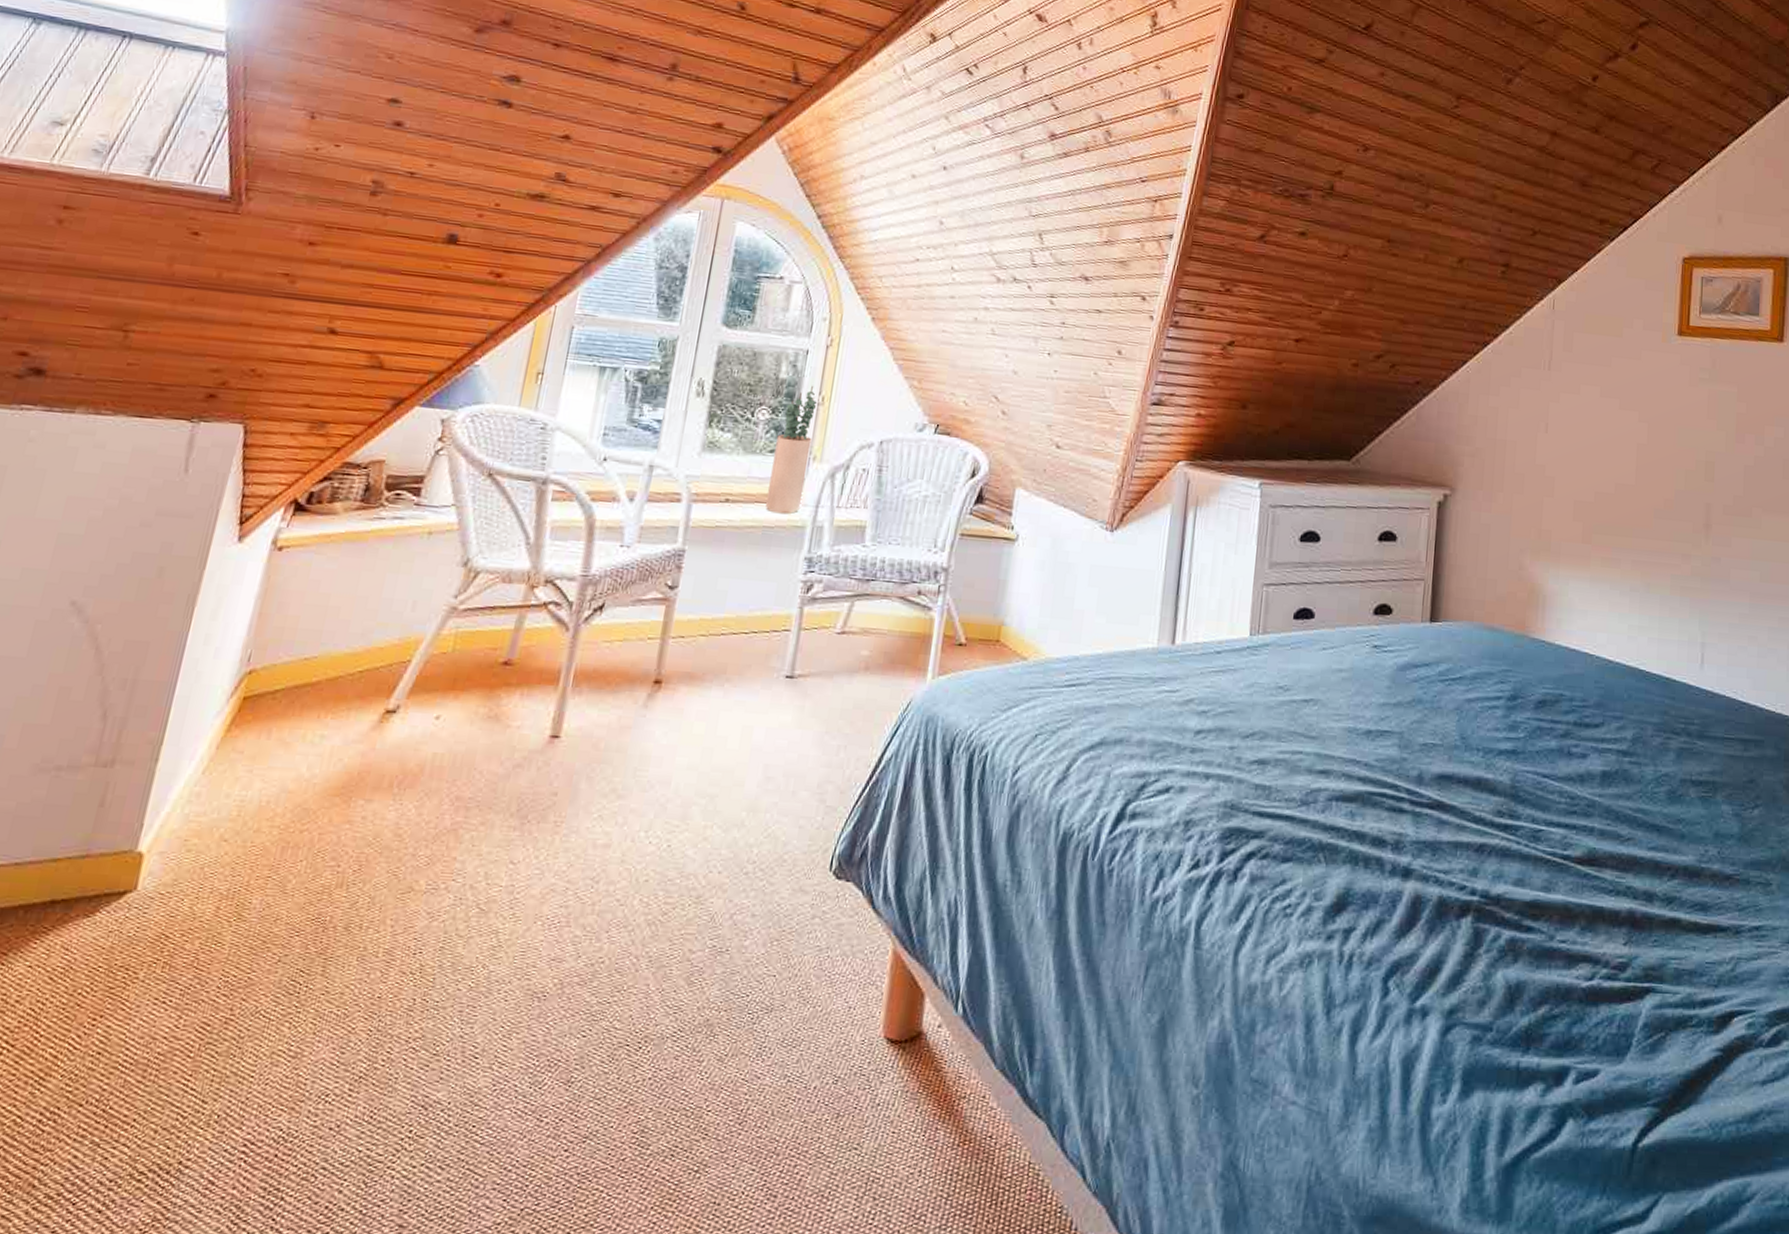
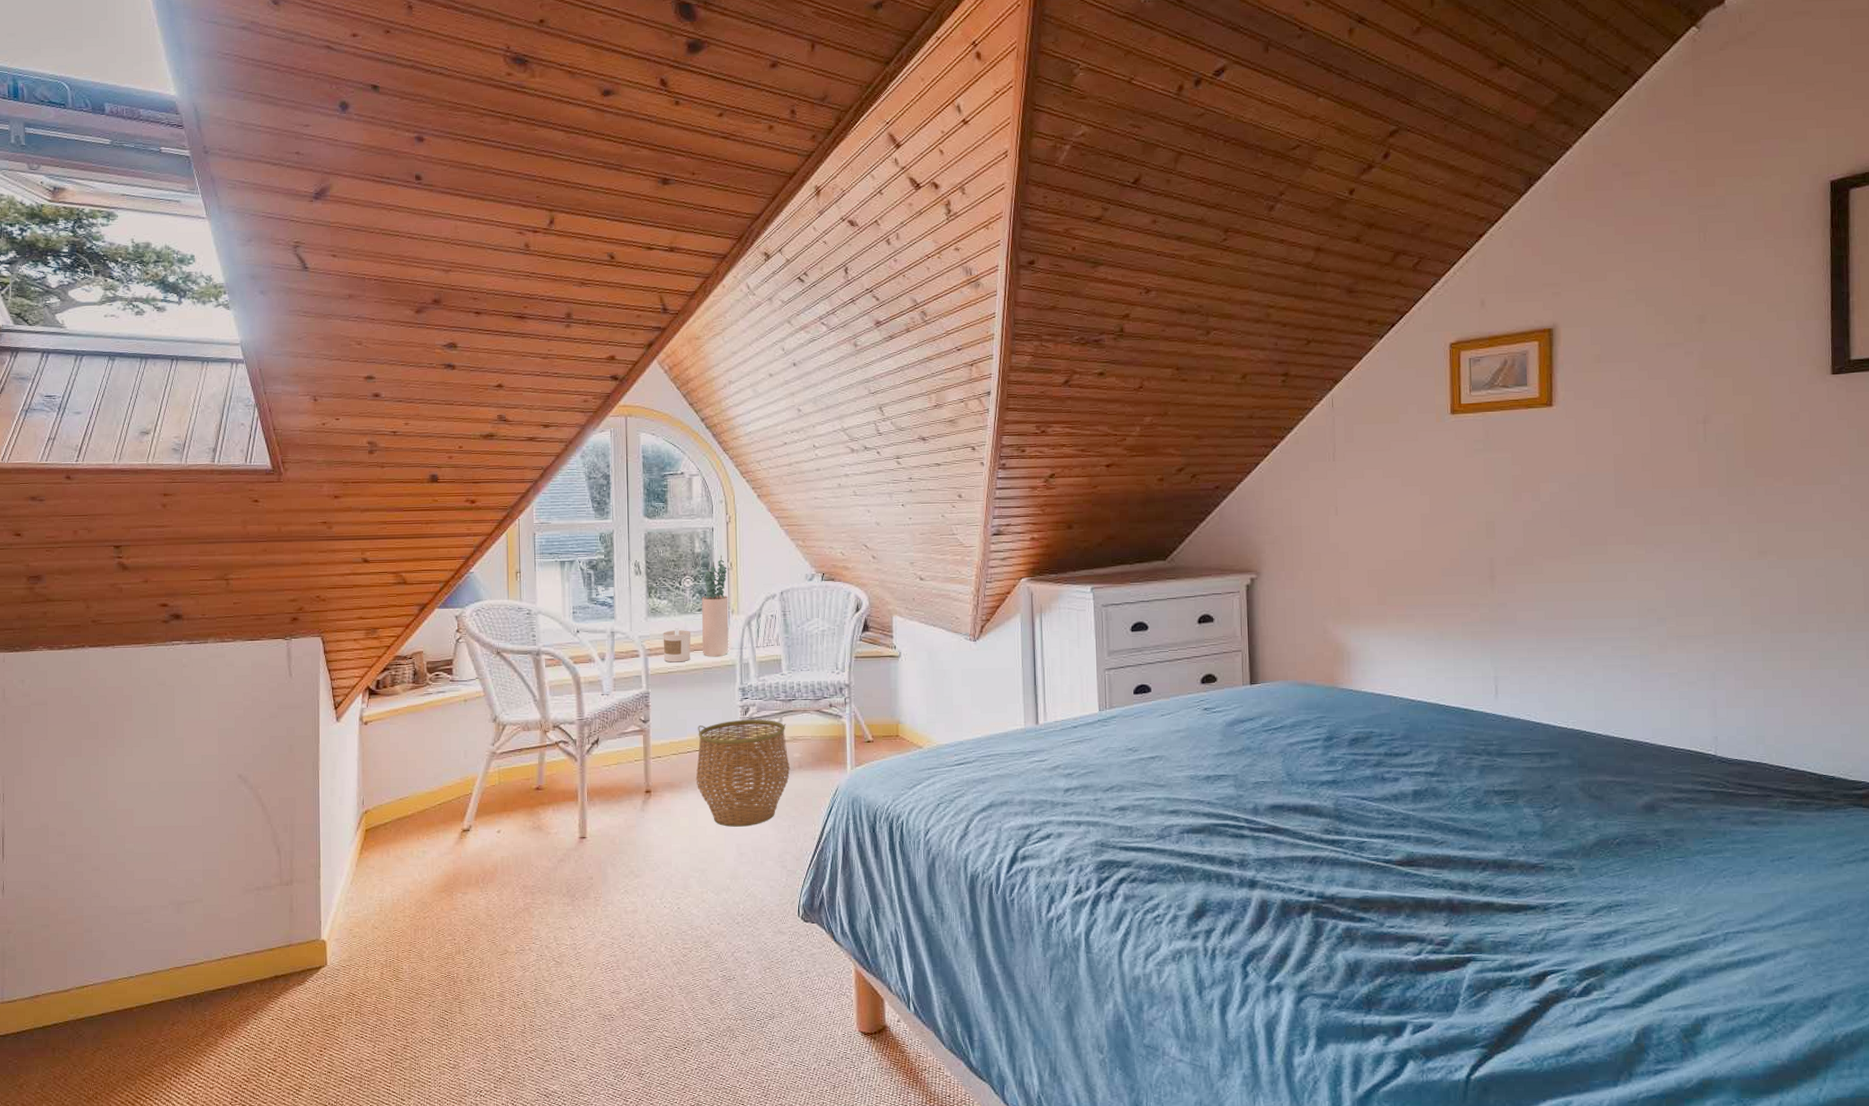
candle: none [712,469,756,516] -> present [663,627,691,663]
basket: none [724,598,858,742] -> present [696,719,791,827]

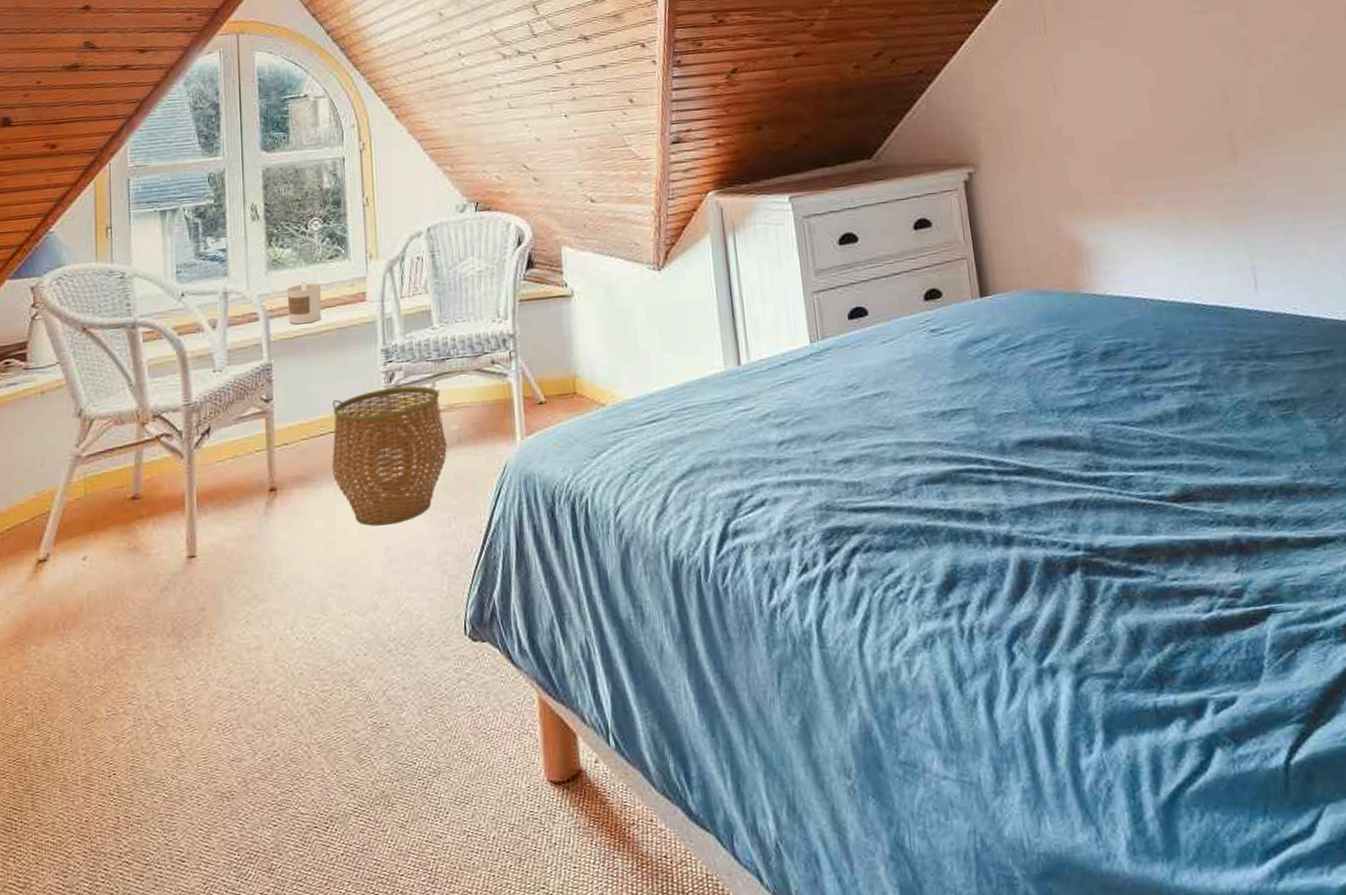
vase: present [702,555,729,657] -> none [333,189,367,315]

